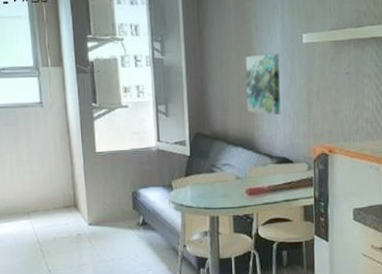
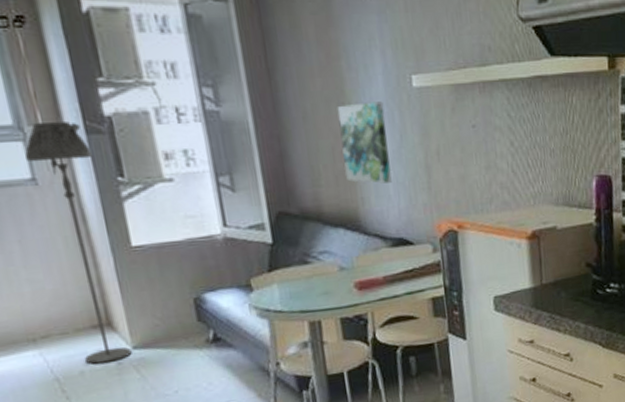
floor lamp: none [37,64,88,233] -> present [24,121,132,364]

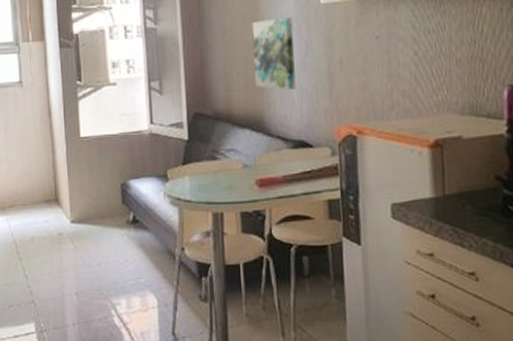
floor lamp: present [24,121,132,364] -> none [17,39,70,232]

